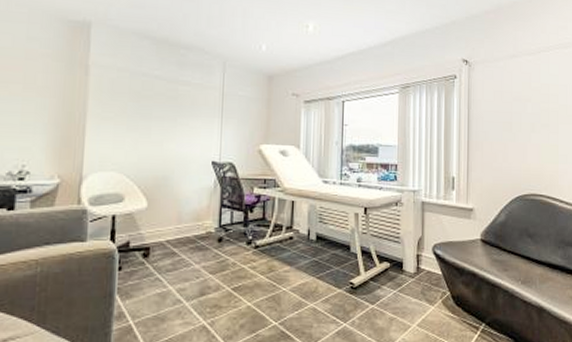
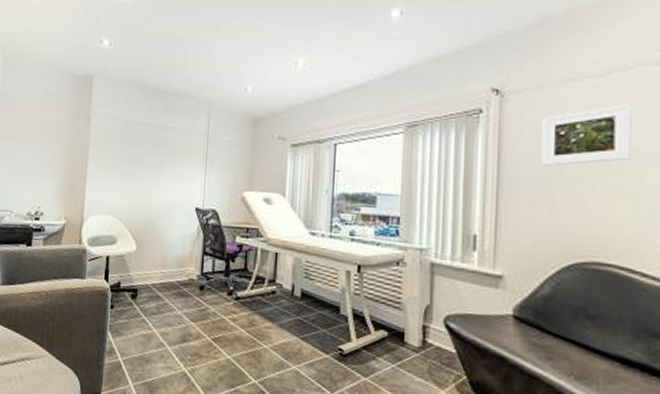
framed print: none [497,75,552,122] -> present [541,102,632,166]

